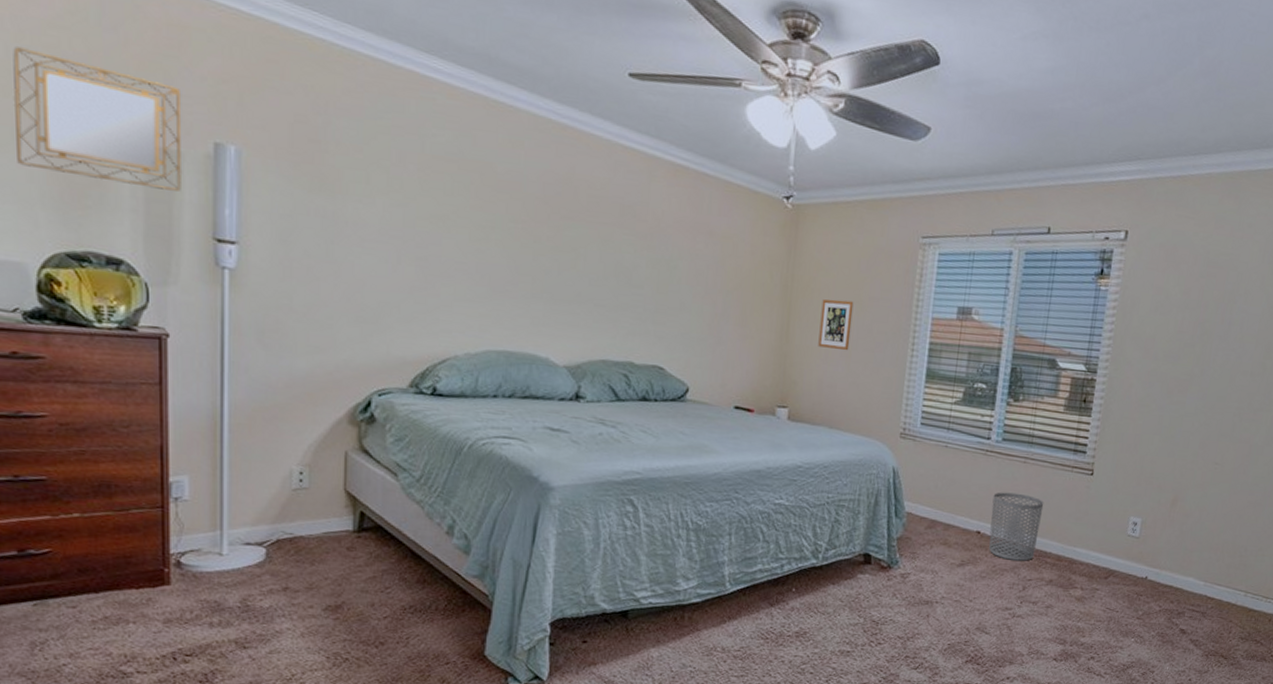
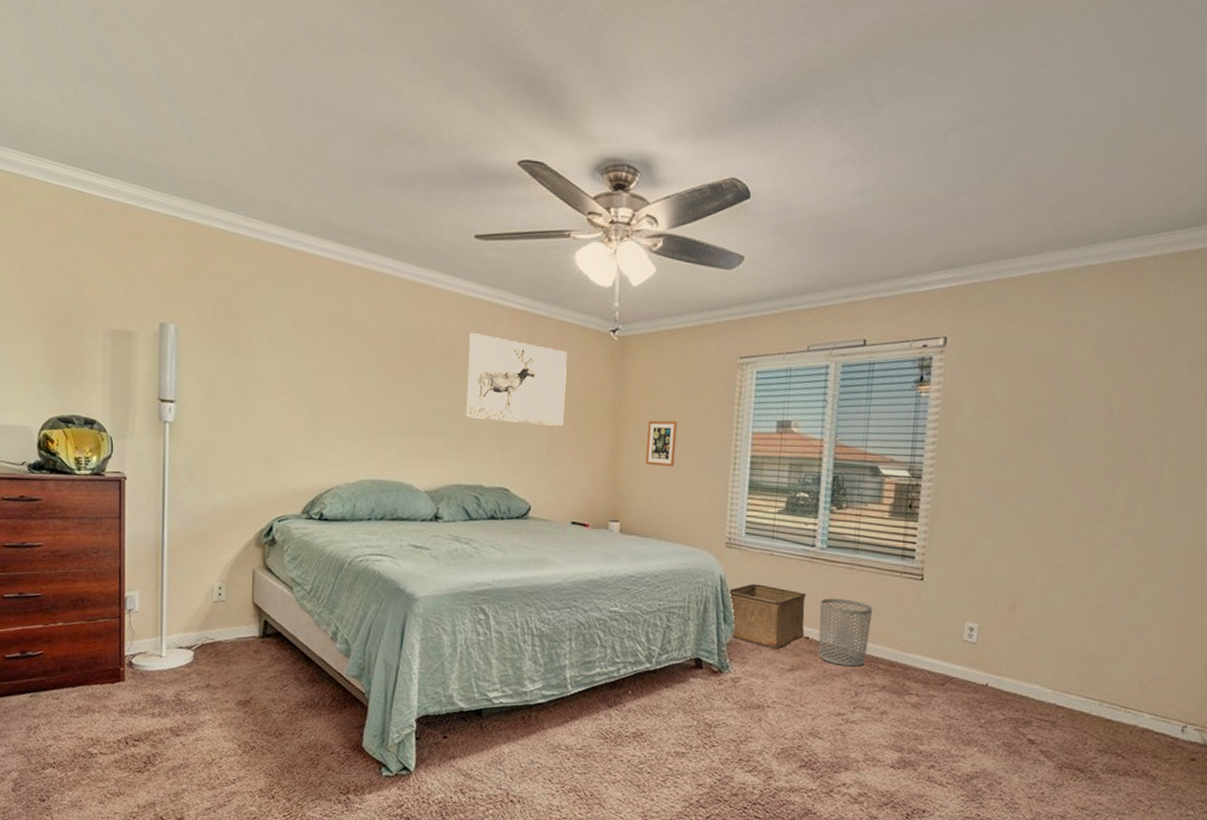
home mirror: present [13,47,183,192] -> none [25,263,138,364]
wall art: none [615,186,735,300] -> present [466,332,567,426]
storage bin: none [900,476,980,544] -> present [728,583,807,650]

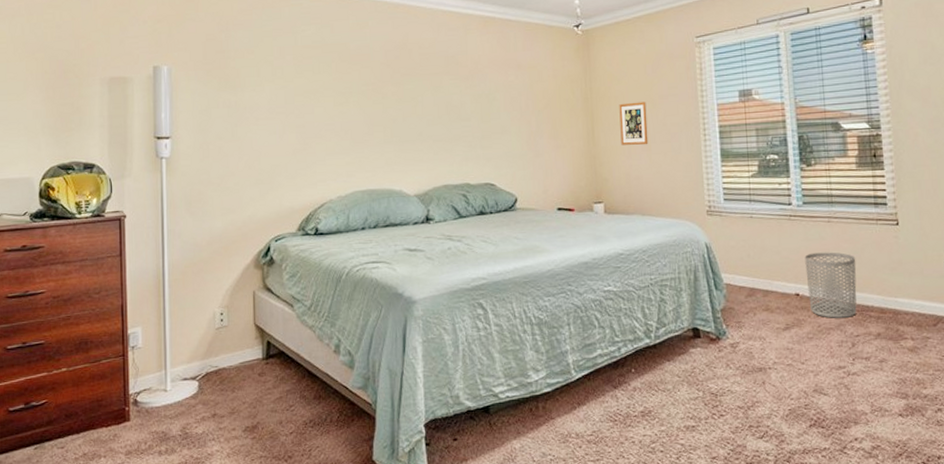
wall art: present [466,332,567,426] -> none [444,41,540,121]
storage bin: present [728,583,807,650] -> none [714,247,794,310]

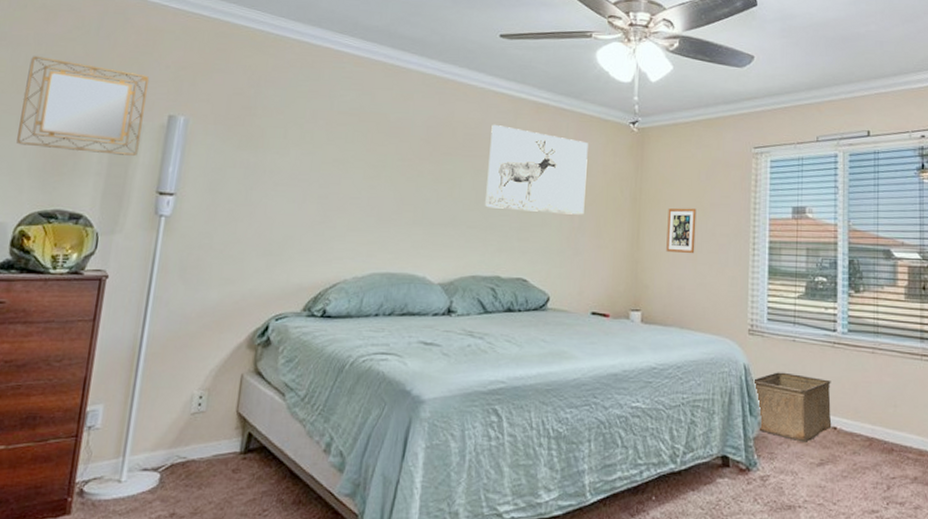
home mirror: none [25,25,133,108] -> present [16,56,149,156]
wall art: none [444,41,540,121] -> present [485,124,588,215]
storage bin: none [714,247,794,310] -> present [752,372,832,442]
waste bin: present [805,252,857,318] -> none [845,384,898,457]

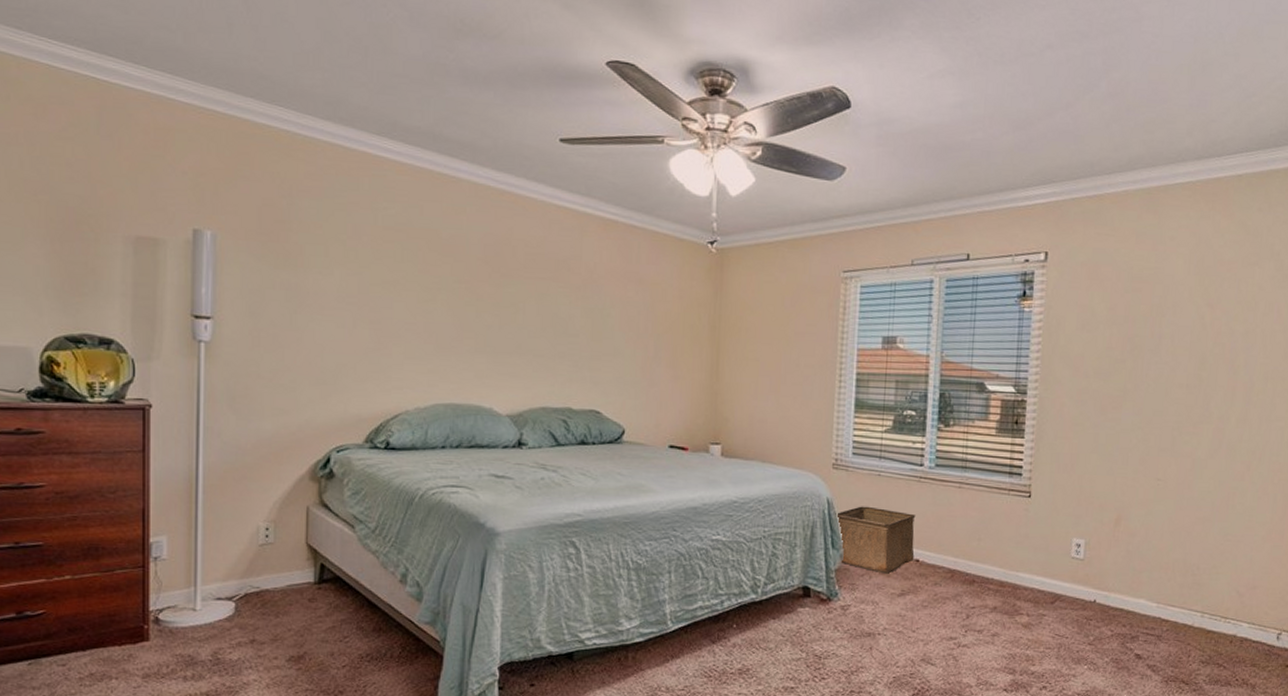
home mirror: present [16,56,149,156] -> none [24,158,166,275]
wall art: present [485,124,588,215] -> none [552,242,662,344]
picture frame: present [666,208,697,254] -> none [747,336,780,386]

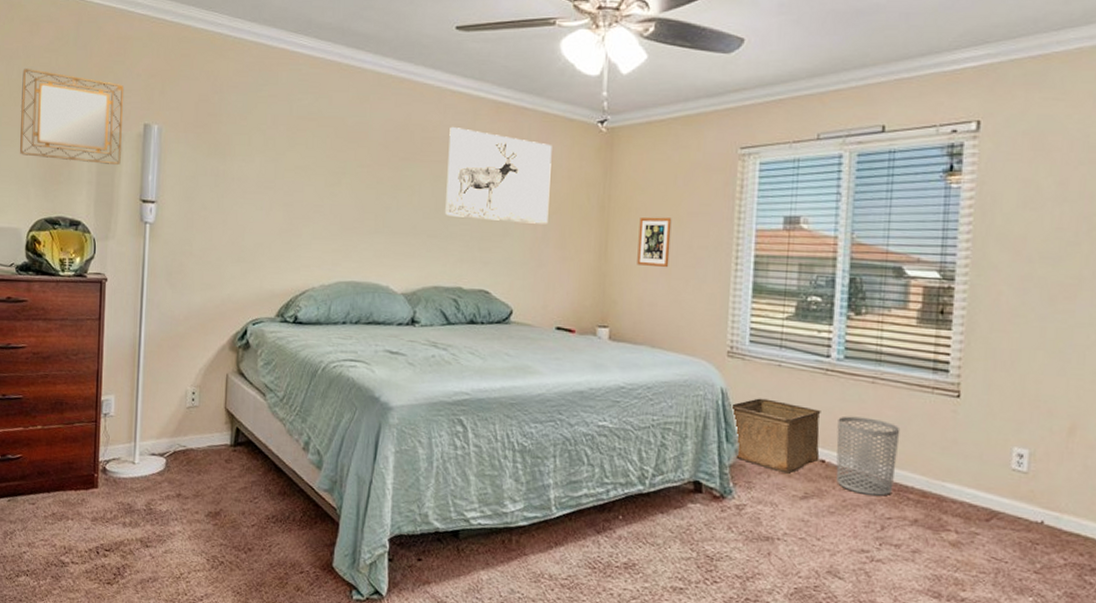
home mirror: none [24,158,166,275] -> present [20,69,123,165]
wall art: none [552,242,662,344] -> present [445,126,552,224]
picture frame: none [747,336,780,386] -> present [637,217,672,268]
waste bin: none [928,518,983,588] -> present [836,416,901,496]

